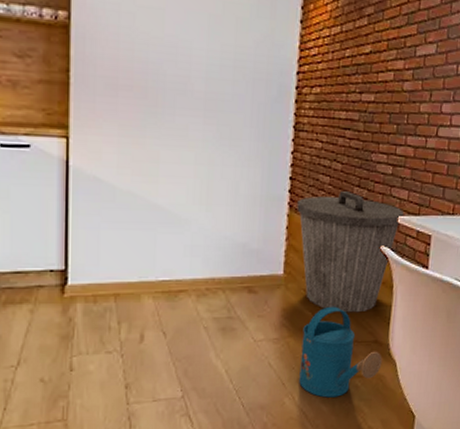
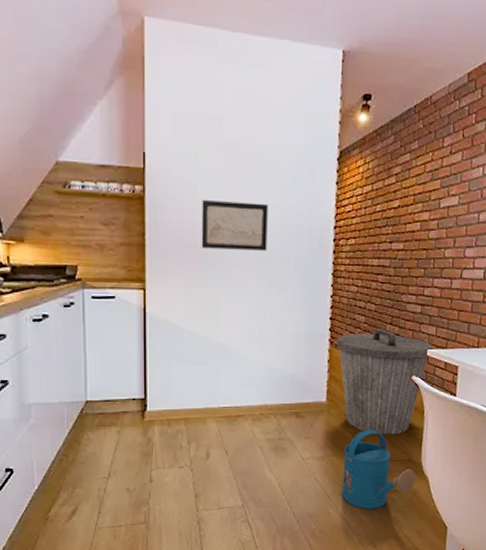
wall art: none [139,33,221,97] -> present [201,200,268,251]

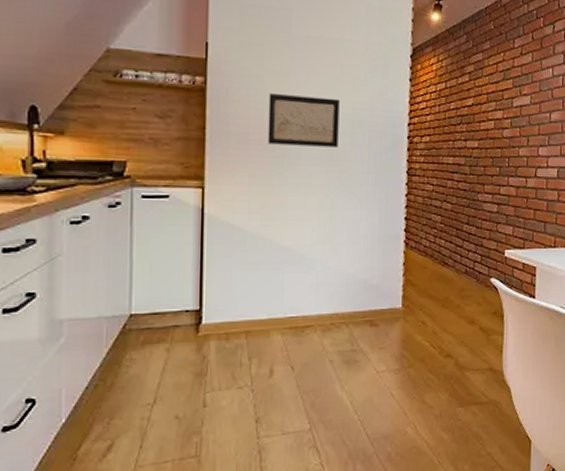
trash can: present [337,329,433,435] -> none [412,229,511,343]
watering can: present [342,429,416,509] -> none [420,336,497,426]

